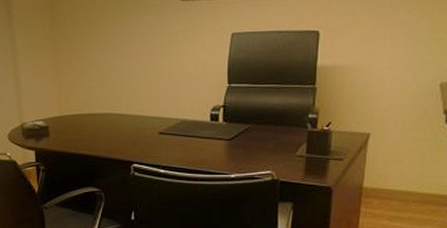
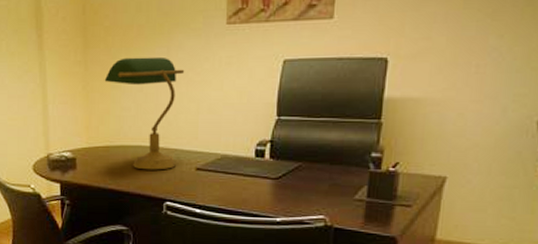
desk lamp: none [72,31,145,136] -> present [104,56,185,170]

